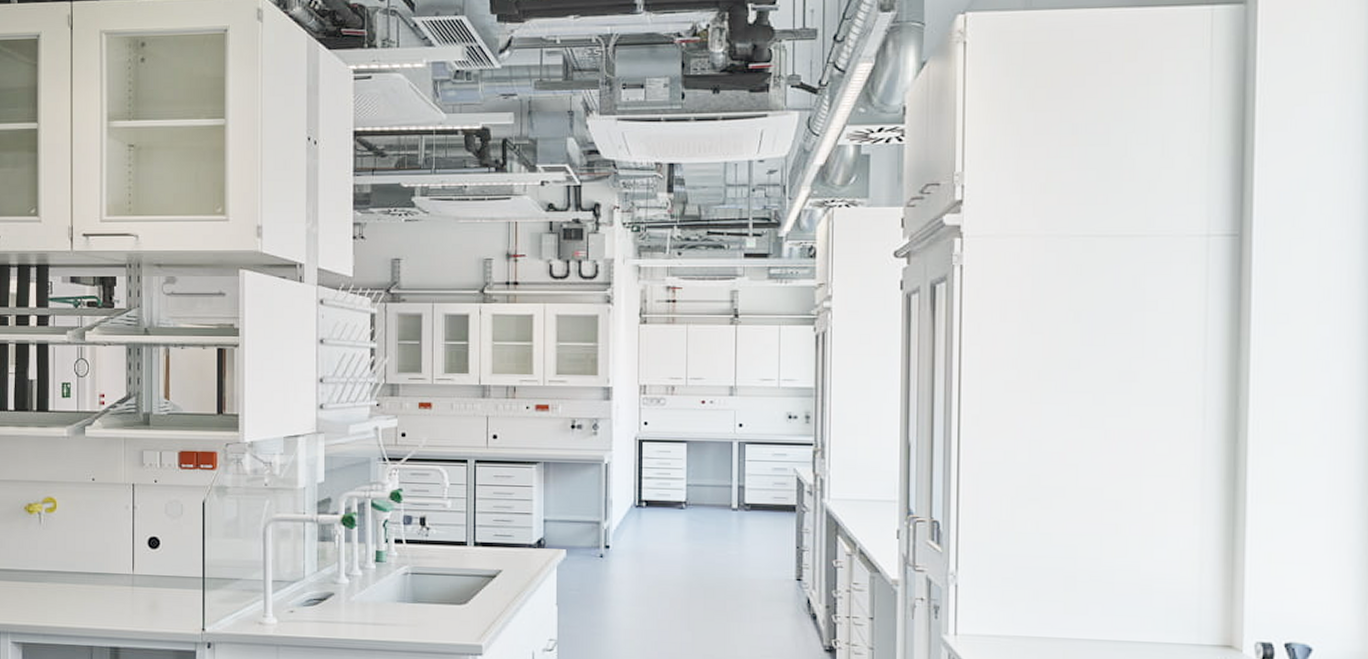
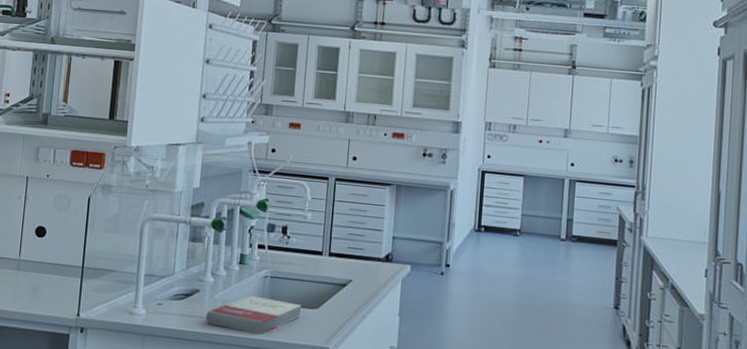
book: none [343,595,448,636] -> present [205,295,302,335]

